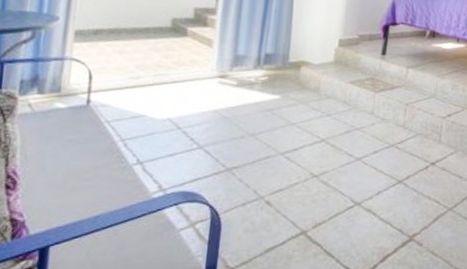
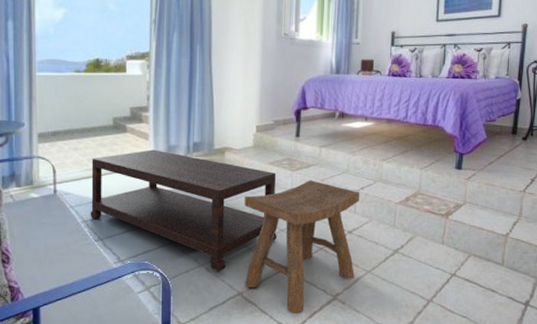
coffee table: none [129,58,356,206] -> present [90,149,277,272]
stool: none [310,103,447,258] -> present [244,180,360,314]

